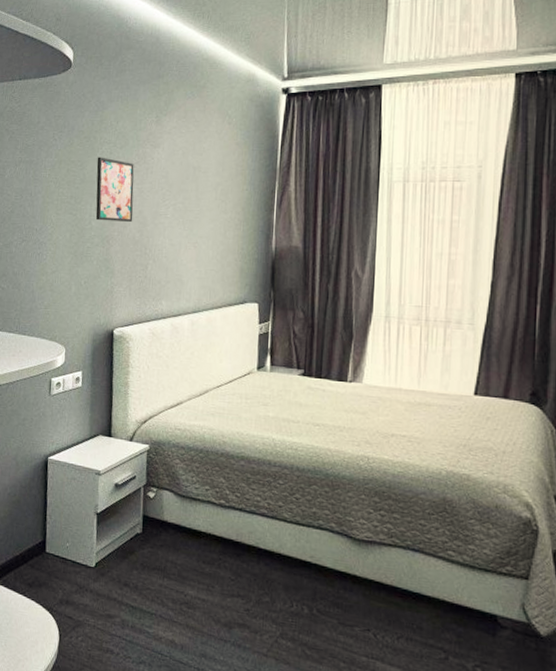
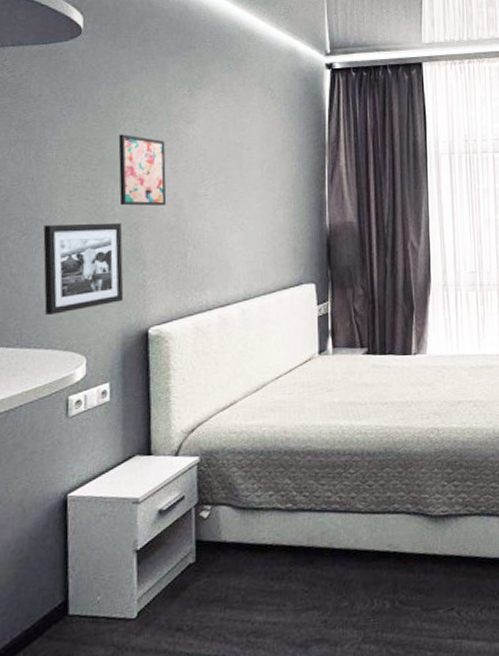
picture frame: none [36,234,97,310] -> present [43,222,124,316]

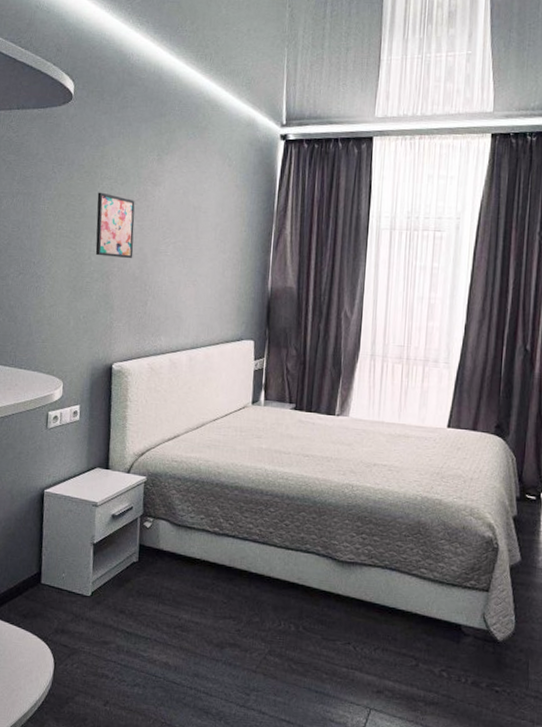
picture frame: present [43,222,124,316] -> none [33,267,96,344]

